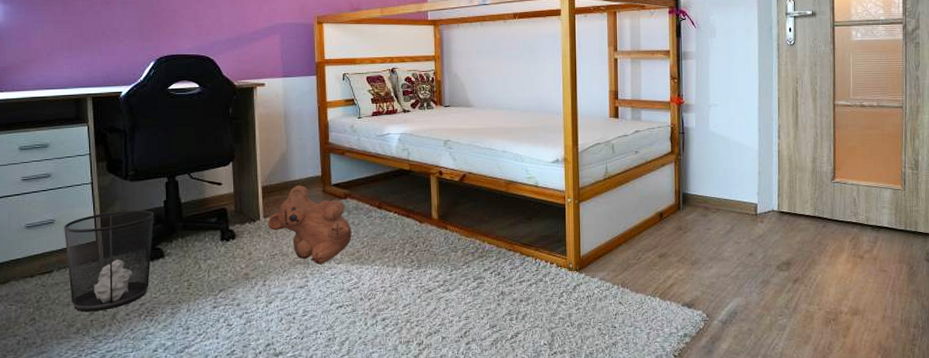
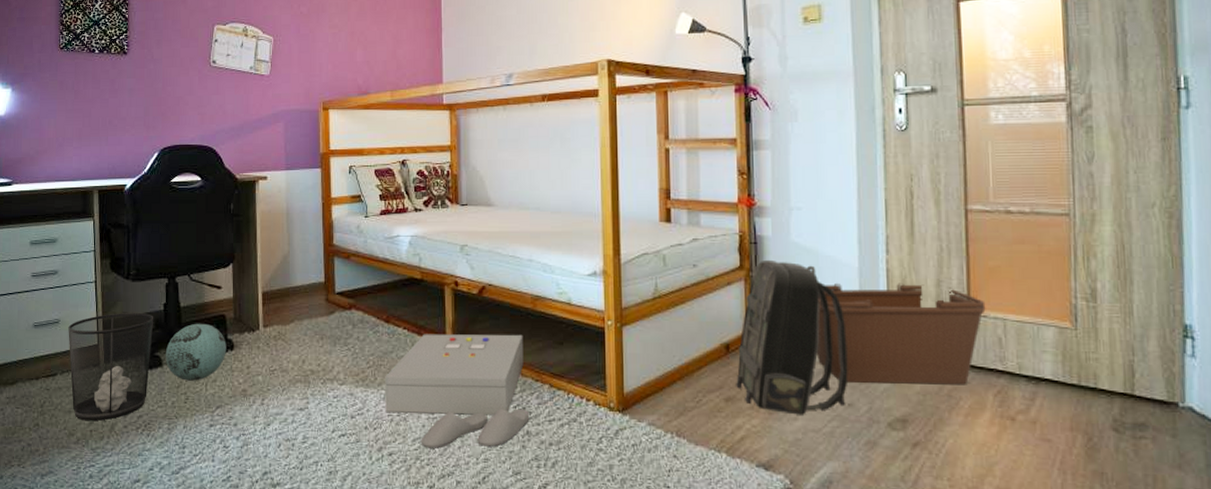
ball: none [167,216,228,269] -> present [165,323,226,381]
teddy bear: present [268,185,352,264] -> none [268,292,356,384]
storage box: none [378,213,499,284] -> present [385,334,524,416]
slippers: none [410,274,504,312] -> present [421,408,530,449]
backpack: none [667,145,750,264] -> present [736,259,848,415]
bicycle basket: none [727,160,846,237] -> present [816,282,986,385]

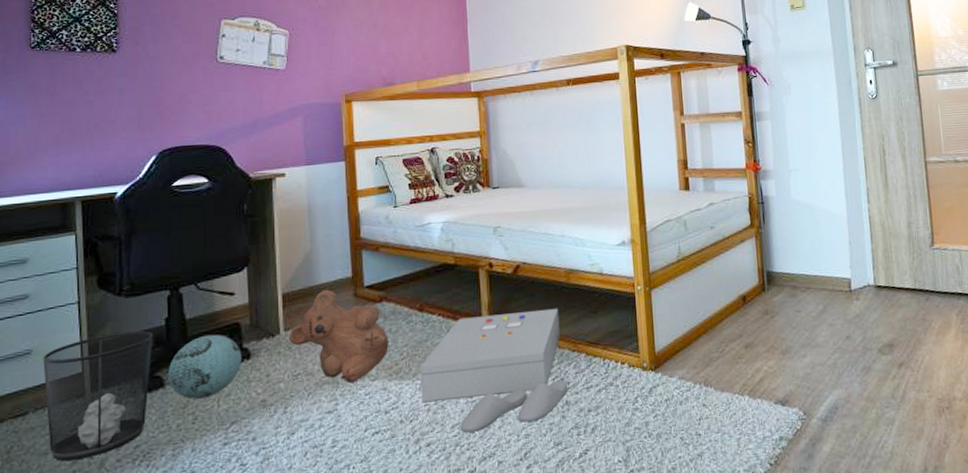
teddy bear: none [268,292,356,384] -> present [290,289,389,383]
backpack: present [736,259,848,415] -> none [753,216,845,353]
bicycle basket: present [816,282,986,385] -> none [816,227,946,318]

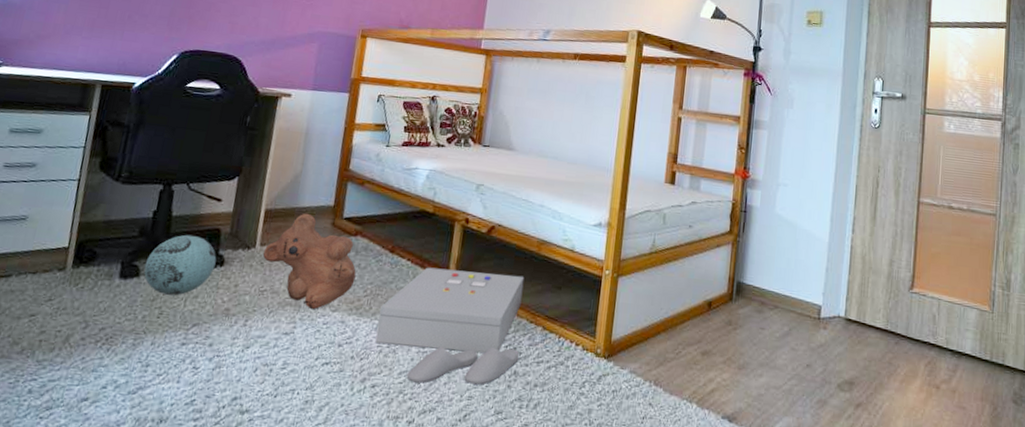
waste bin: present [43,330,154,461] -> none [23,215,140,330]

